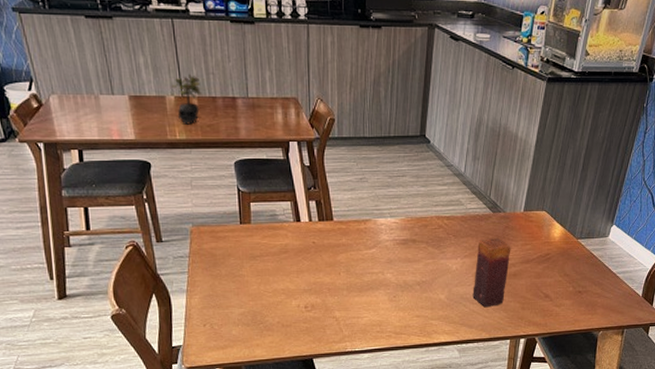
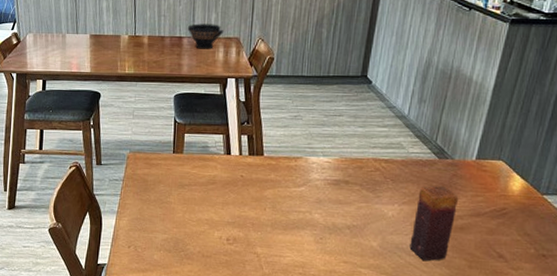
succulent plant: present [171,74,201,125] -> none [127,16,153,61]
bowl: none [240,82,280,111] -> present [187,23,223,49]

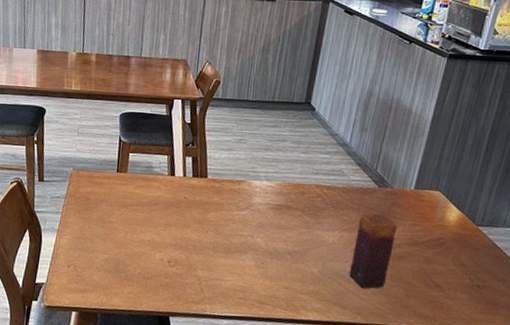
bowl: present [187,23,223,49] -> none [135,44,171,70]

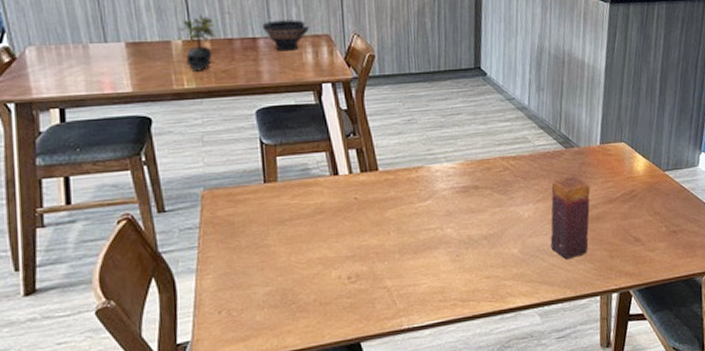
succulent plant: none [75,34,101,78] -> present [178,15,215,72]
bowl: none [135,44,171,70] -> present [261,19,309,51]

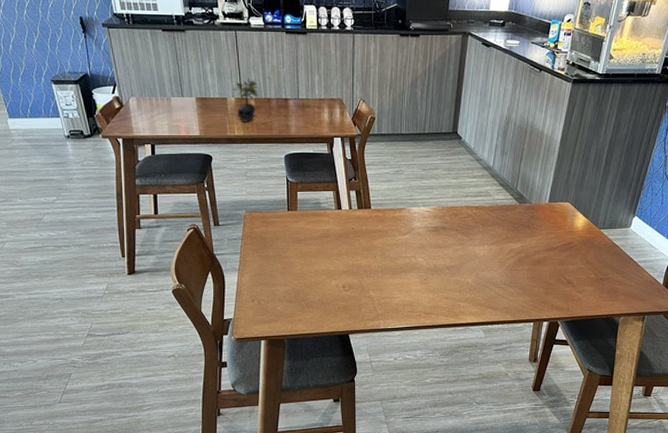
bowl: present [261,19,309,51] -> none [292,85,327,110]
candle: present [550,176,591,259] -> none [498,226,536,291]

